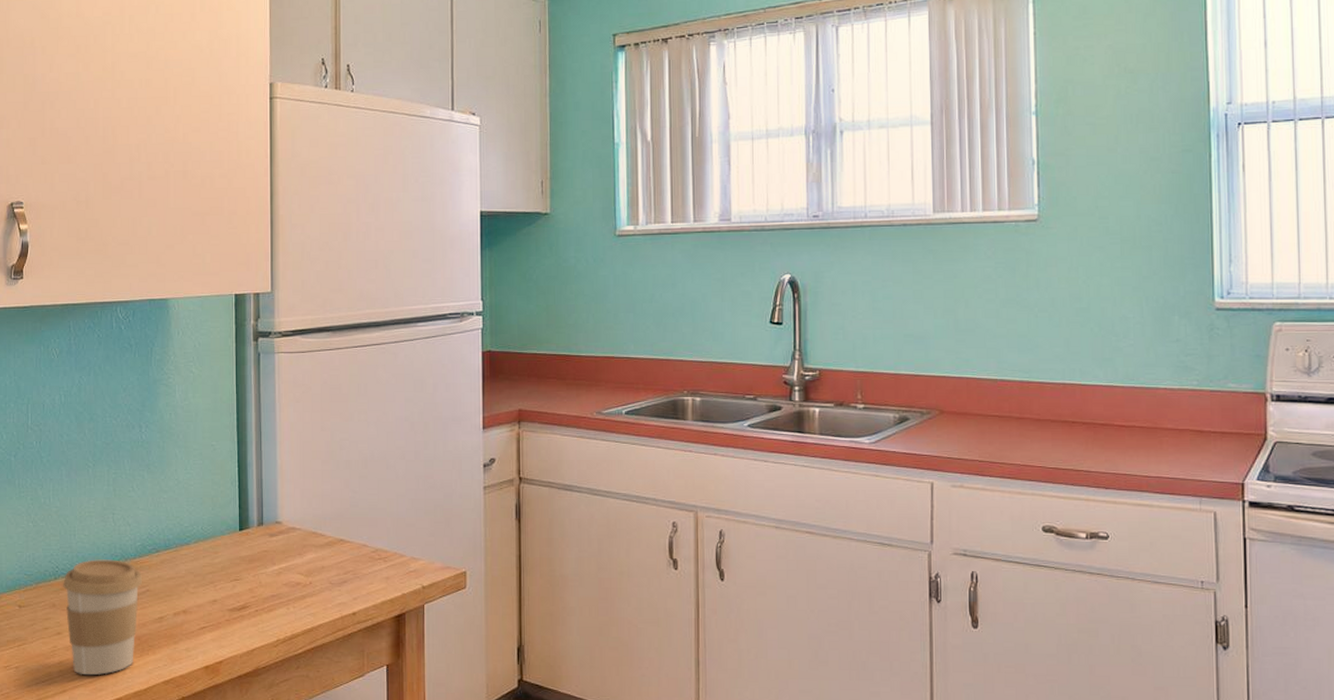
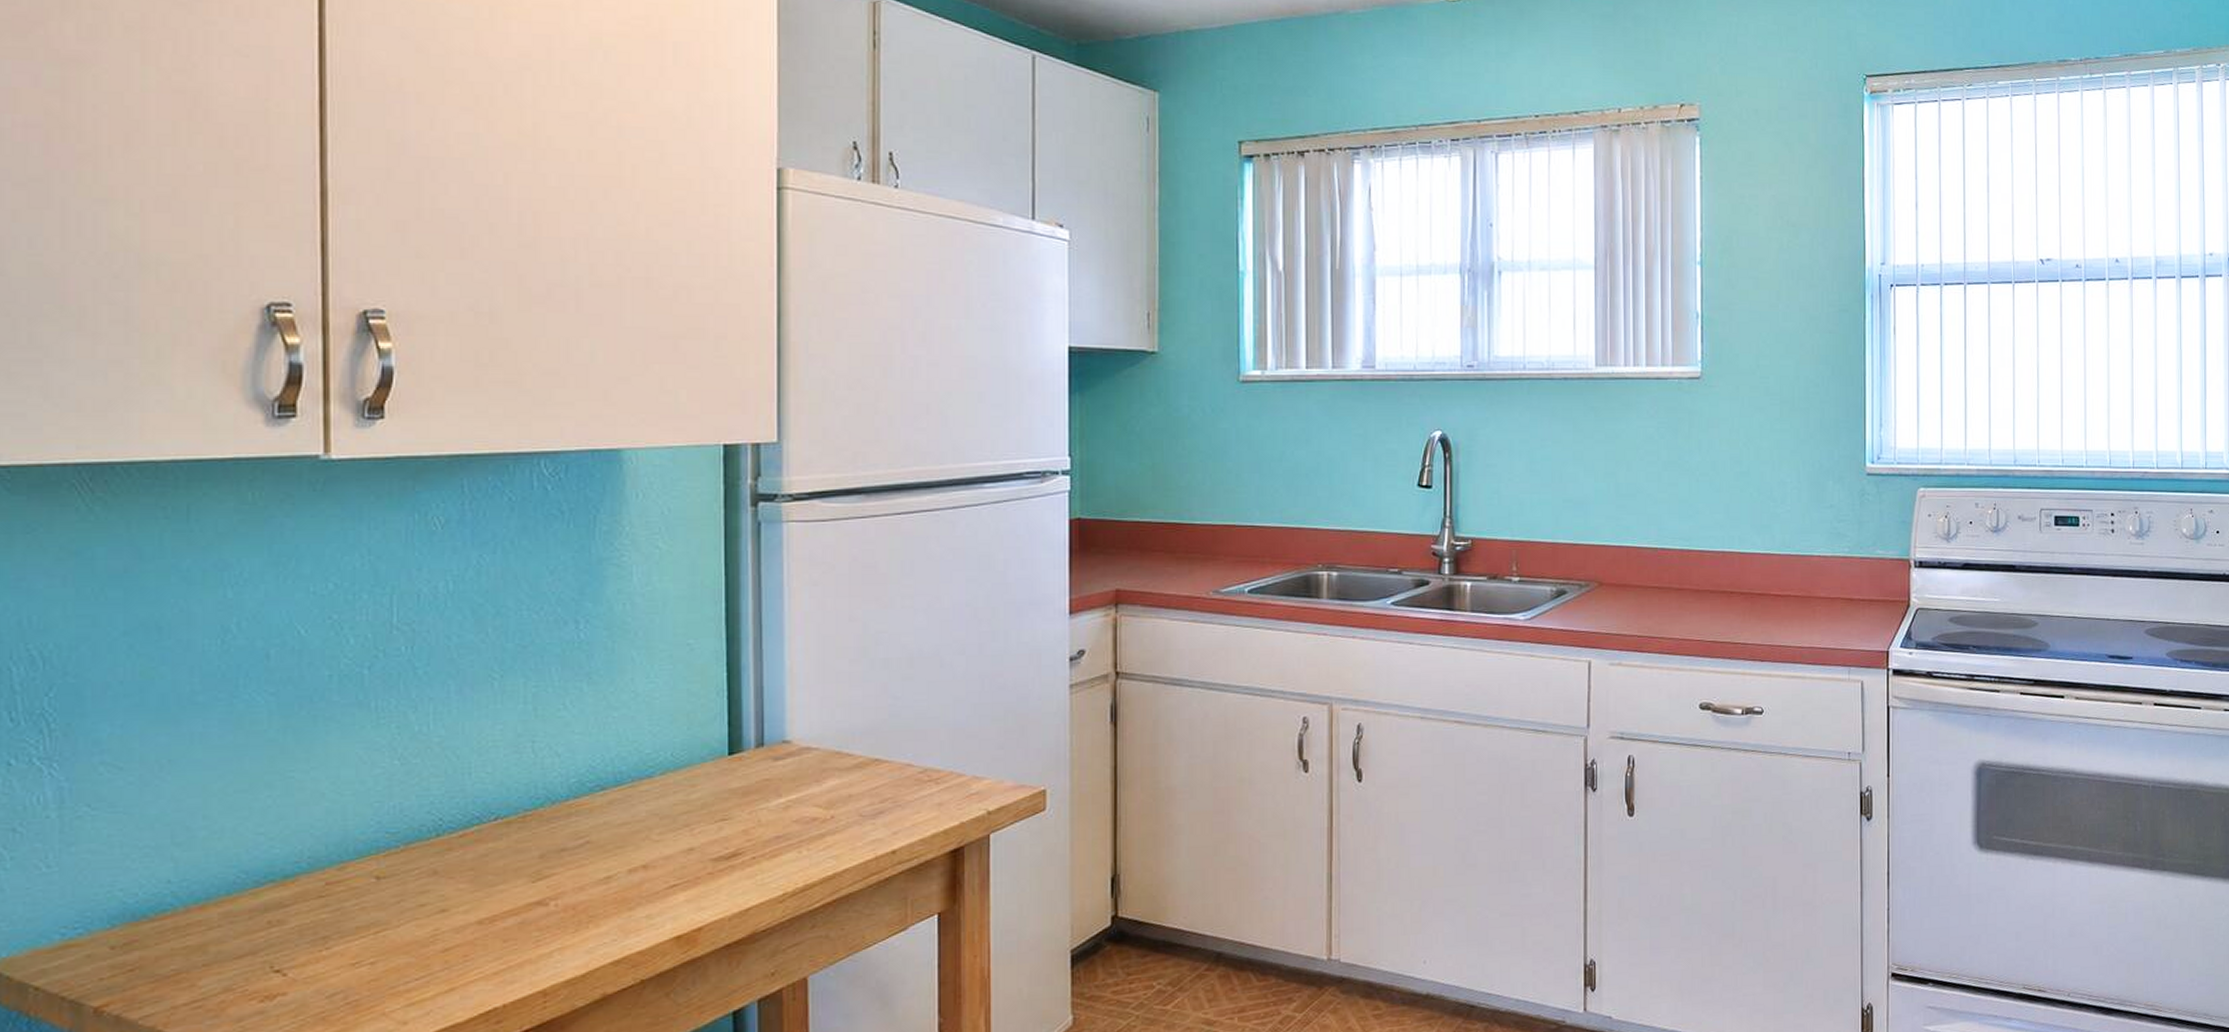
coffee cup: present [63,559,142,675] -> none [450,803,578,965]

